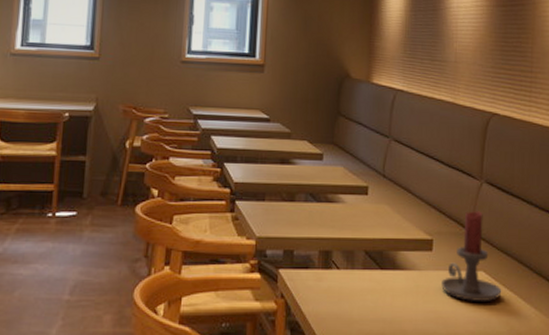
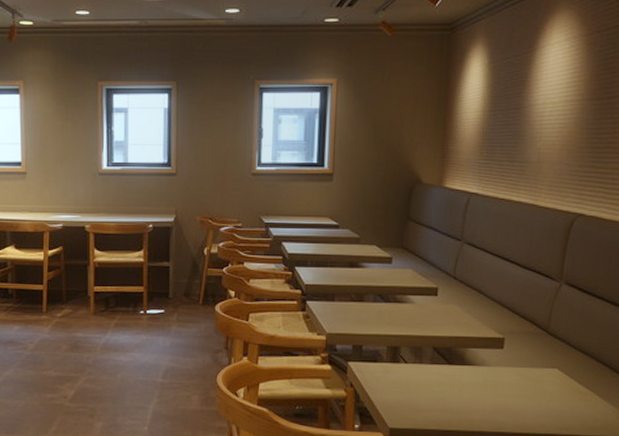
candle holder: present [441,211,502,302] -> none [511,311,577,398]

